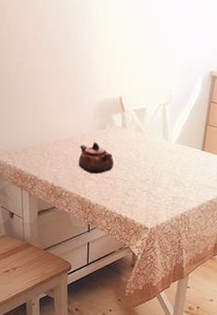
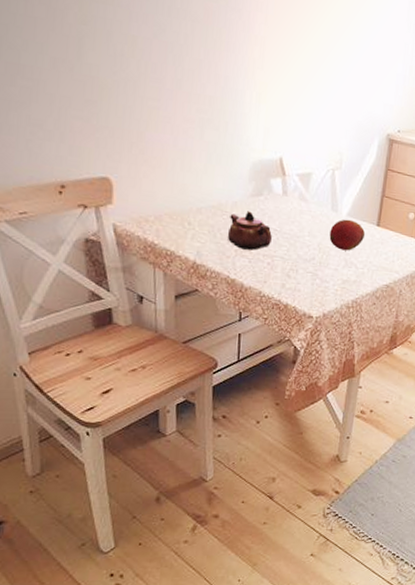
fruit: none [161,145,192,172] -> present [329,219,366,251]

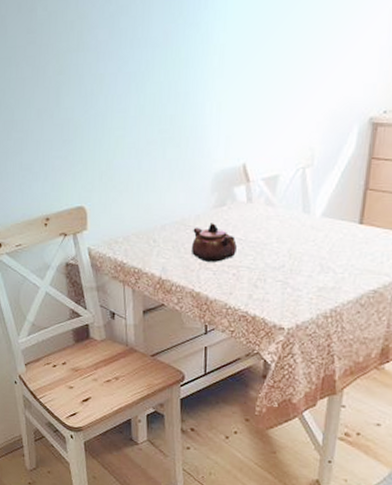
fruit: present [329,219,366,251] -> none [301,220,345,255]

